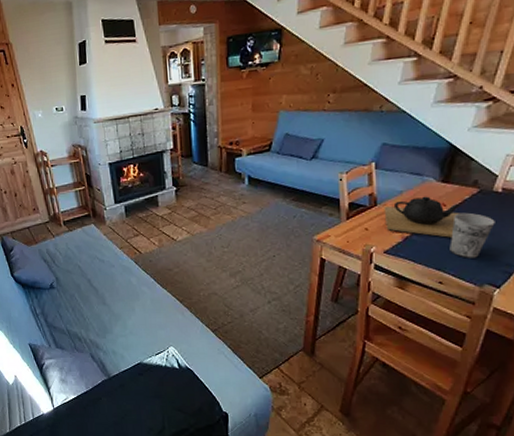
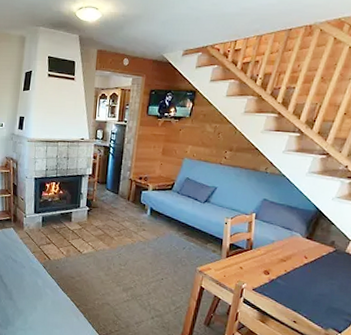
teapot: present [384,196,462,238] -> none [257,248,320,286]
cup: present [449,212,495,258] -> none [305,266,344,305]

